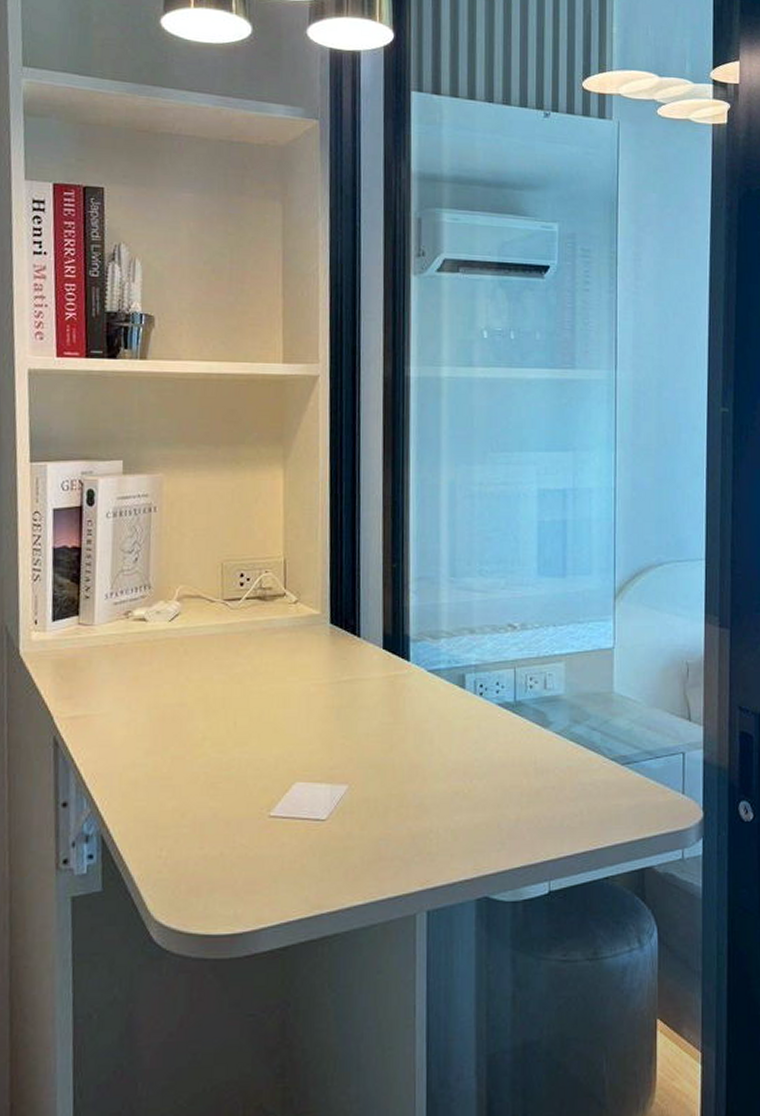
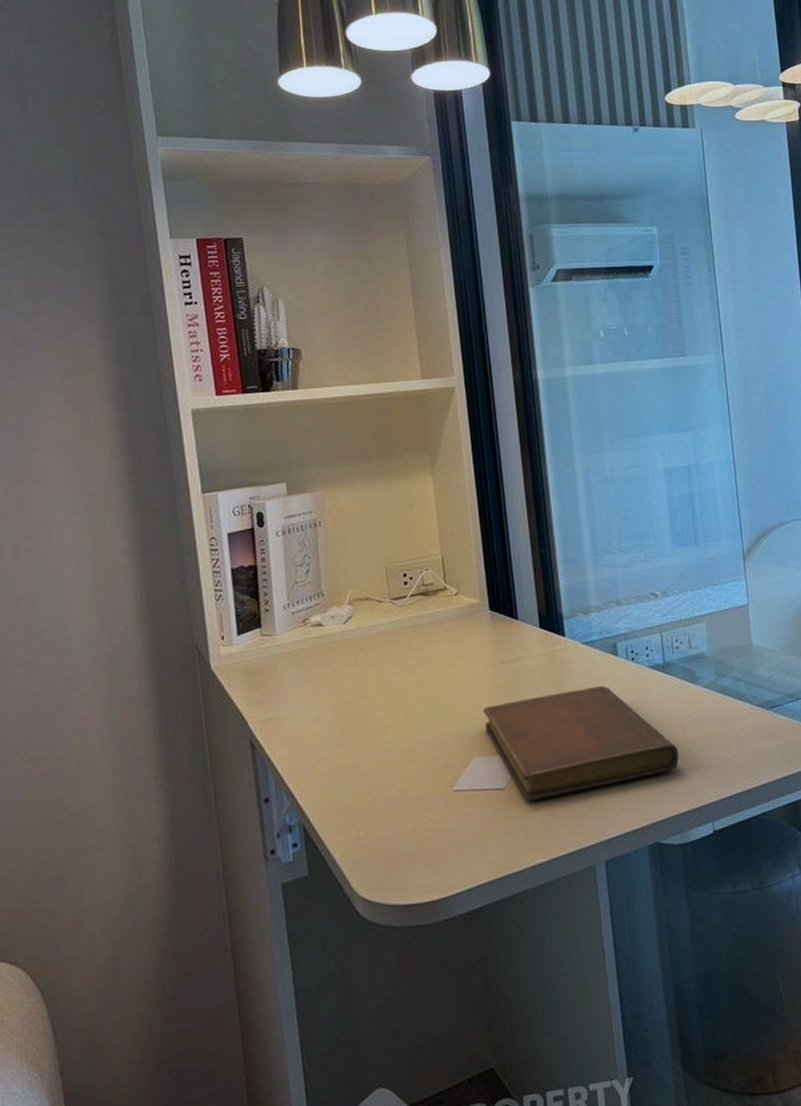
notebook: none [311,720,521,836] -> present [482,686,679,801]

